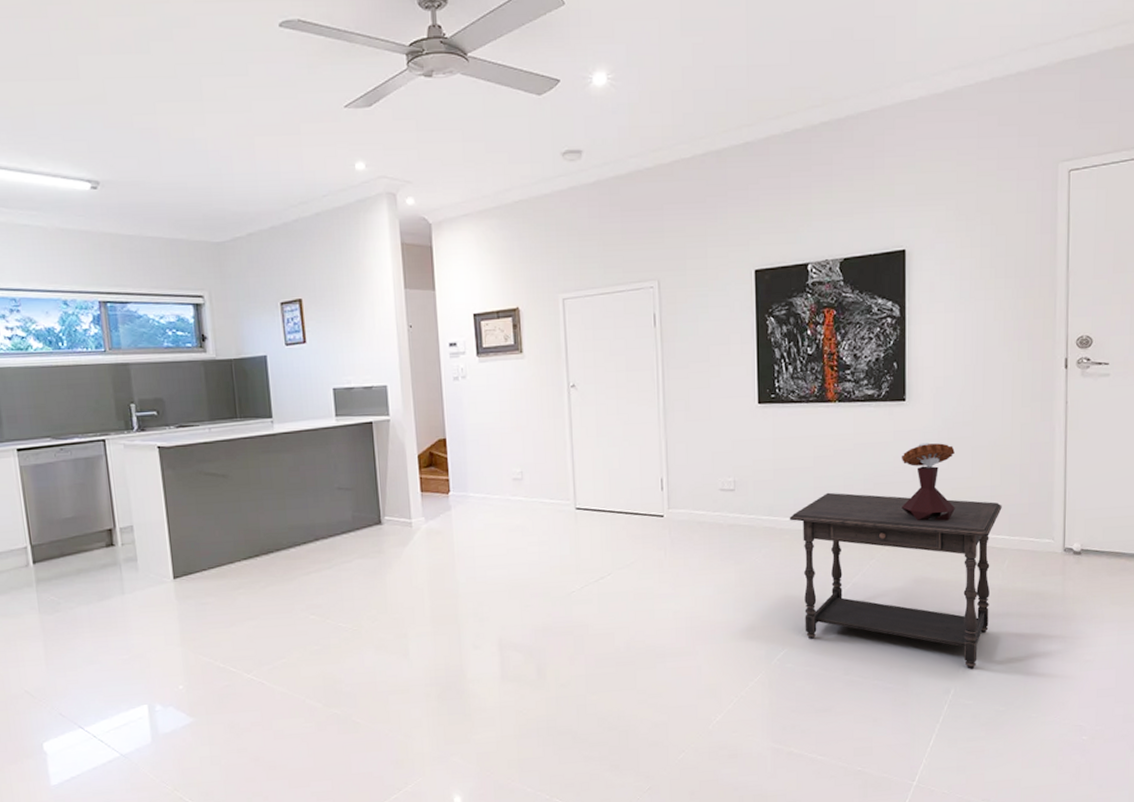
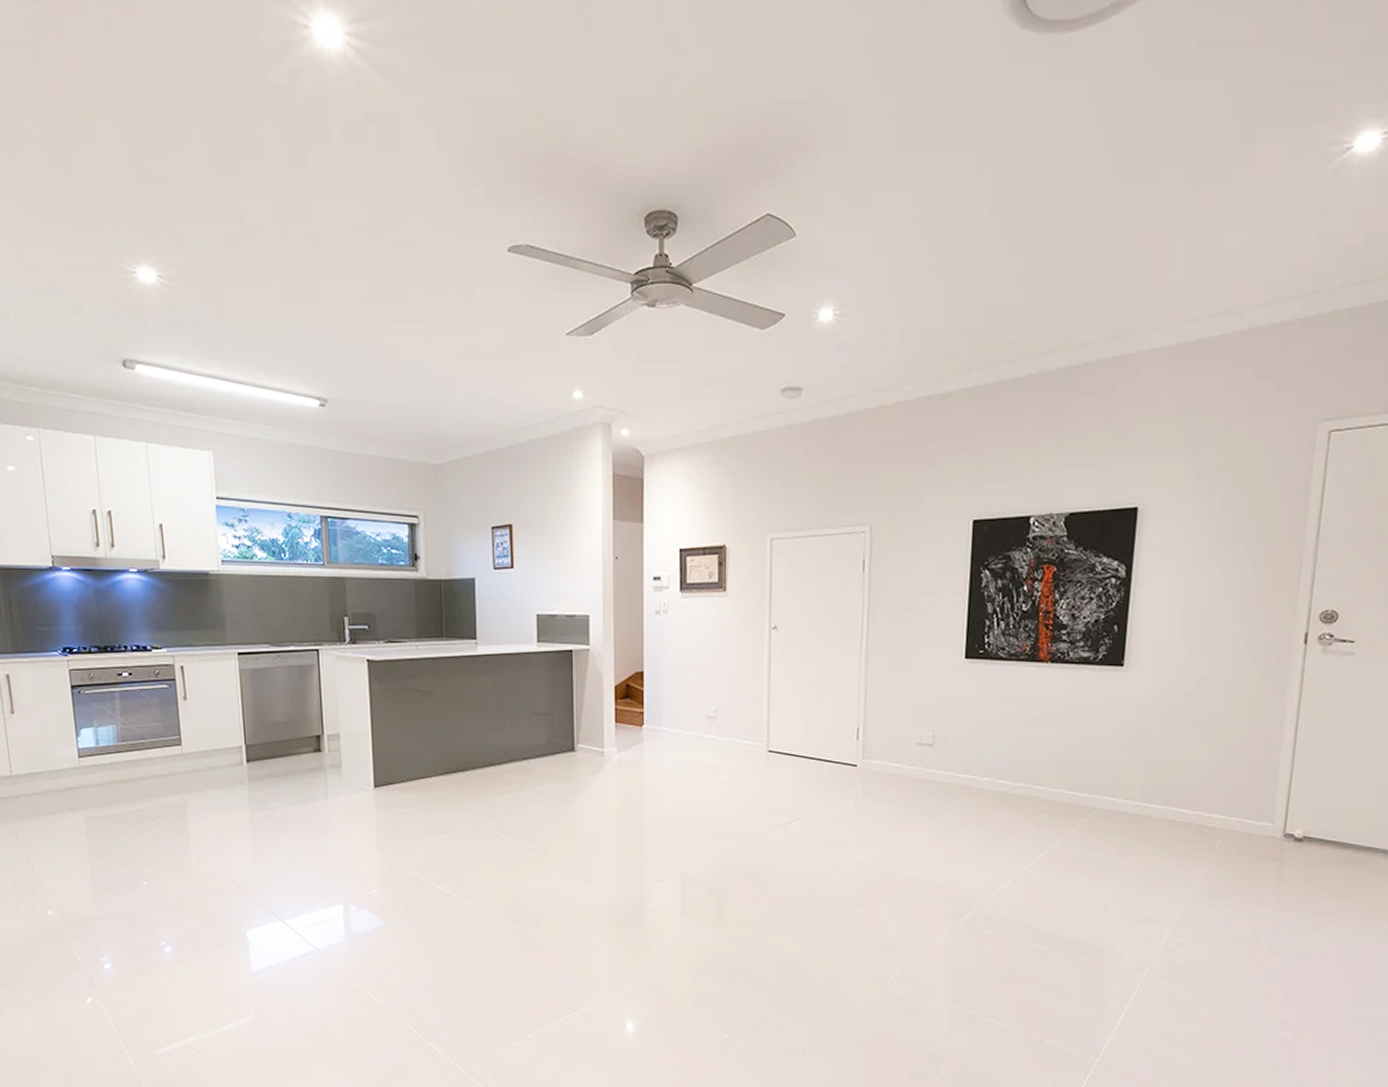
side table: present [789,492,1002,669] -> none [987,755,1220,950]
mushroom: present [901,443,955,522] -> none [1109,711,1173,794]

